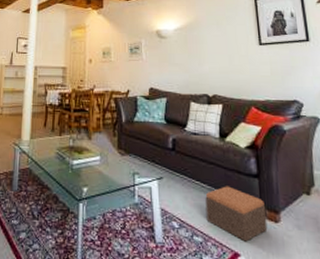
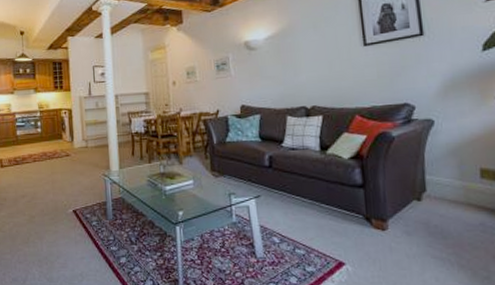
footstool: present [205,186,268,242] -> none [306,198,374,251]

